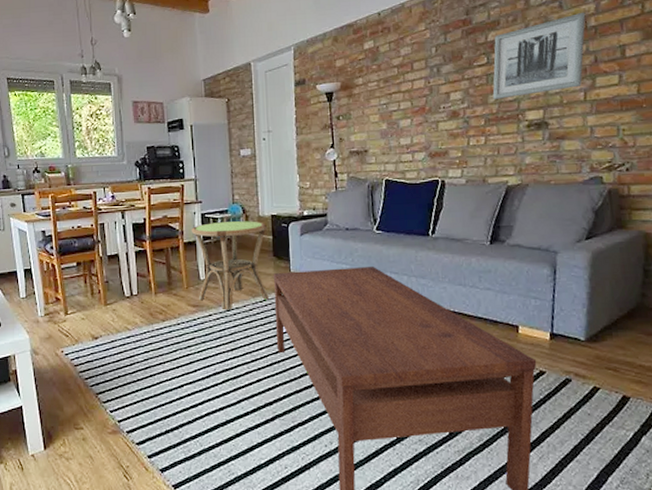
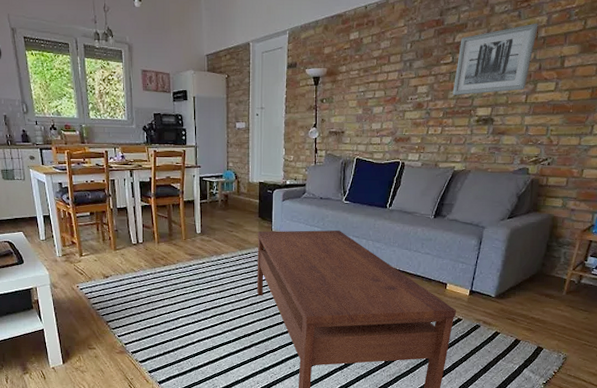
side table: present [191,221,270,310] -> none [190,185,255,260]

